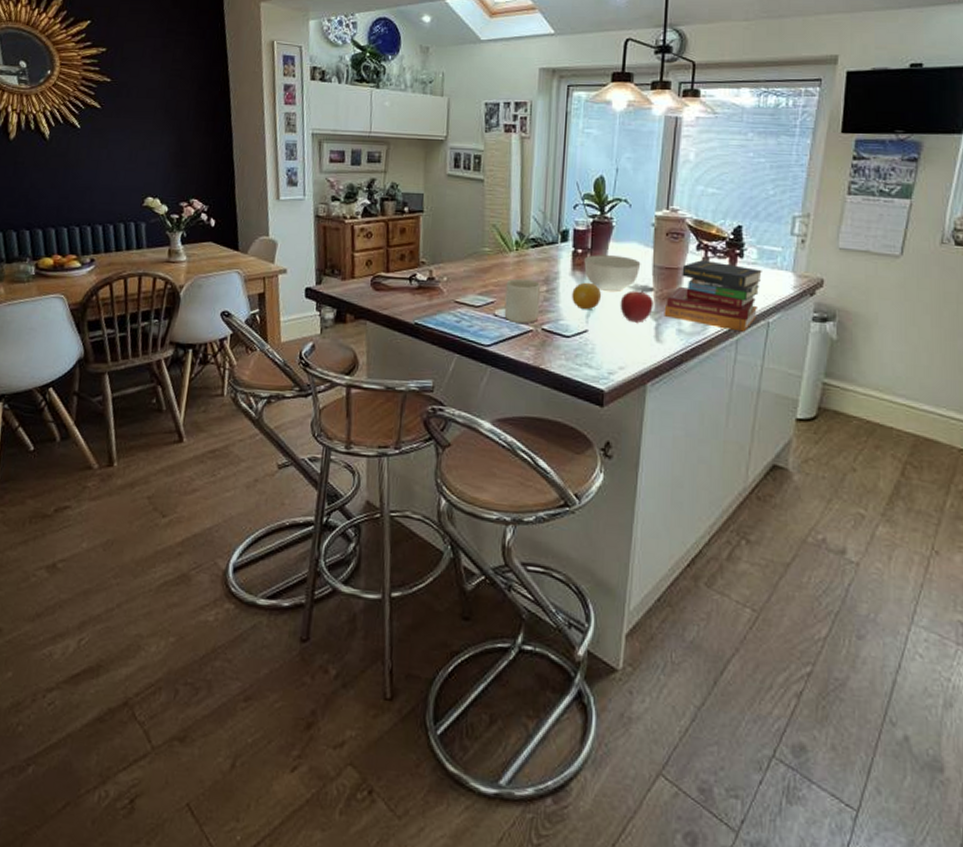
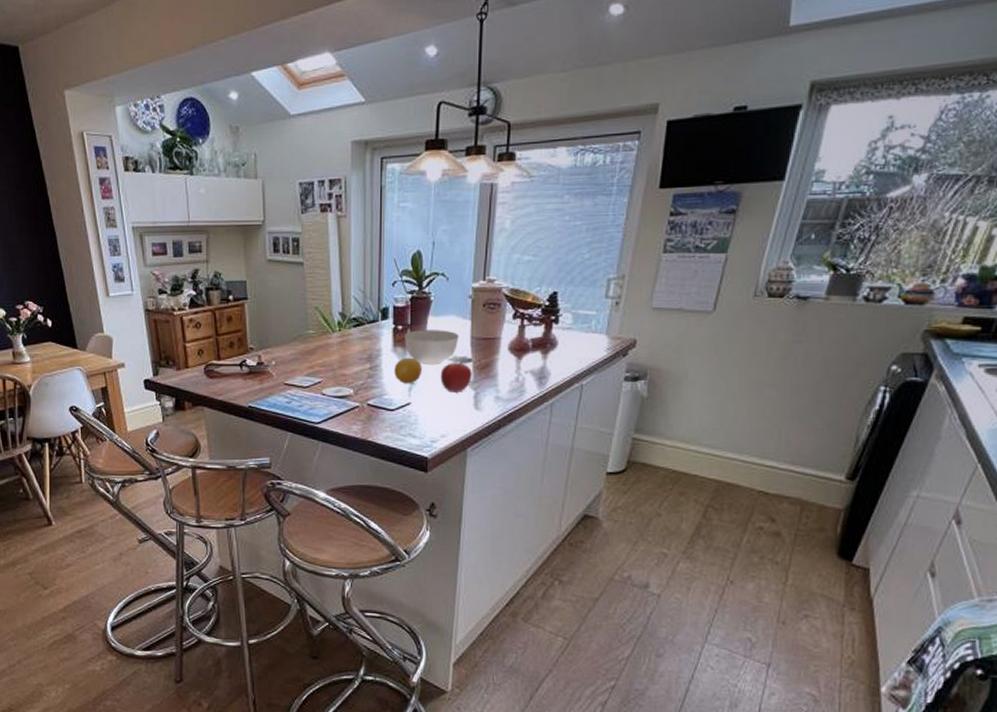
mug: present [504,278,541,323] -> none [331,358,365,400]
books: present [664,260,762,332] -> none [482,329,577,395]

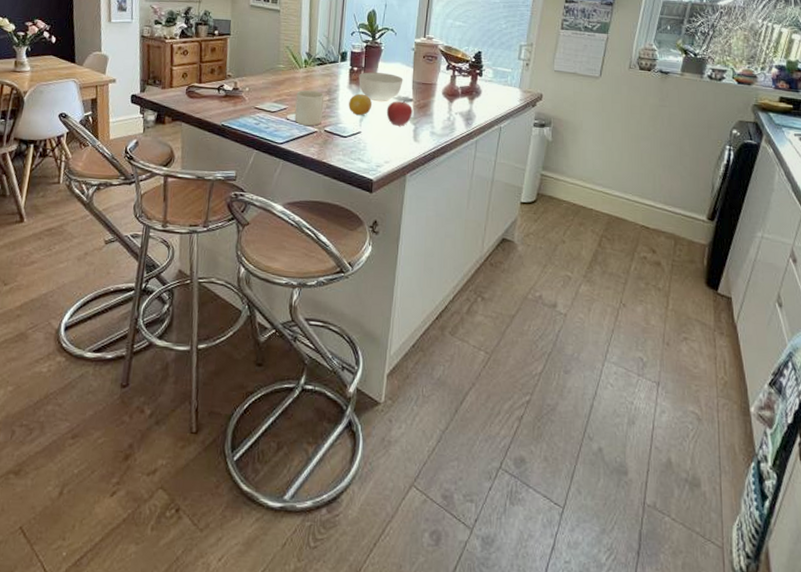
mug: none [331,358,365,400] -> present [294,90,325,126]

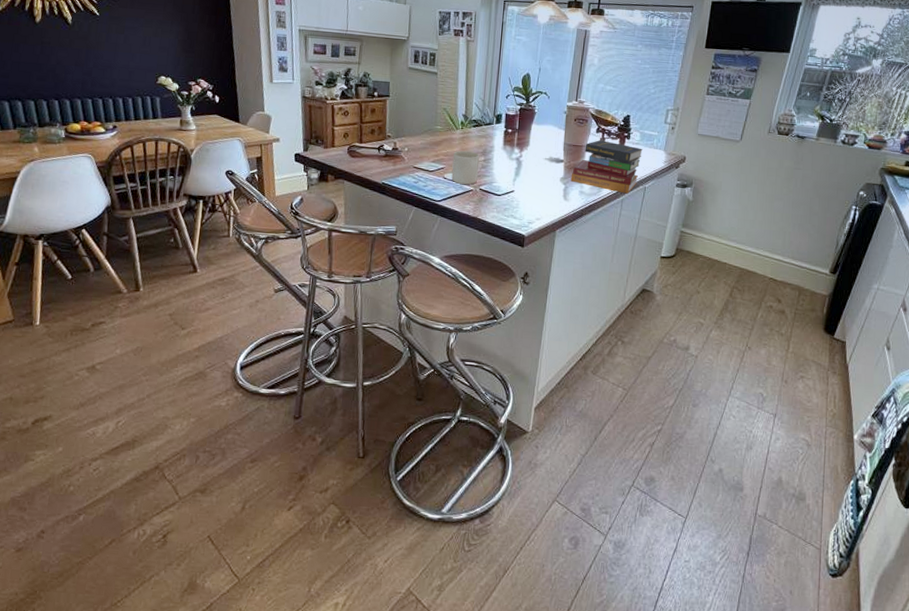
fruit: present [349,93,373,116] -> none [503,154,526,176]
bowl: present [359,72,403,102] -> none [513,134,555,163]
fruit: present [386,100,413,126] -> none [538,161,563,186]
books: none [420,78,496,134] -> present [570,140,643,194]

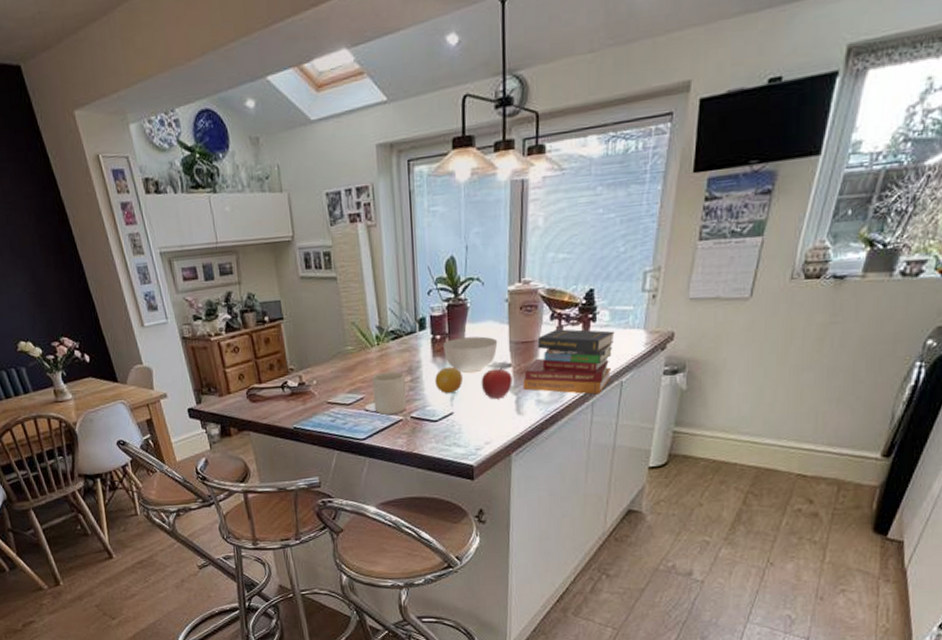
fruit: none [503,154,526,176] -> present [435,366,464,394]
bowl: none [513,134,555,163] -> present [443,336,498,374]
fruit: none [538,161,563,186] -> present [481,367,513,399]

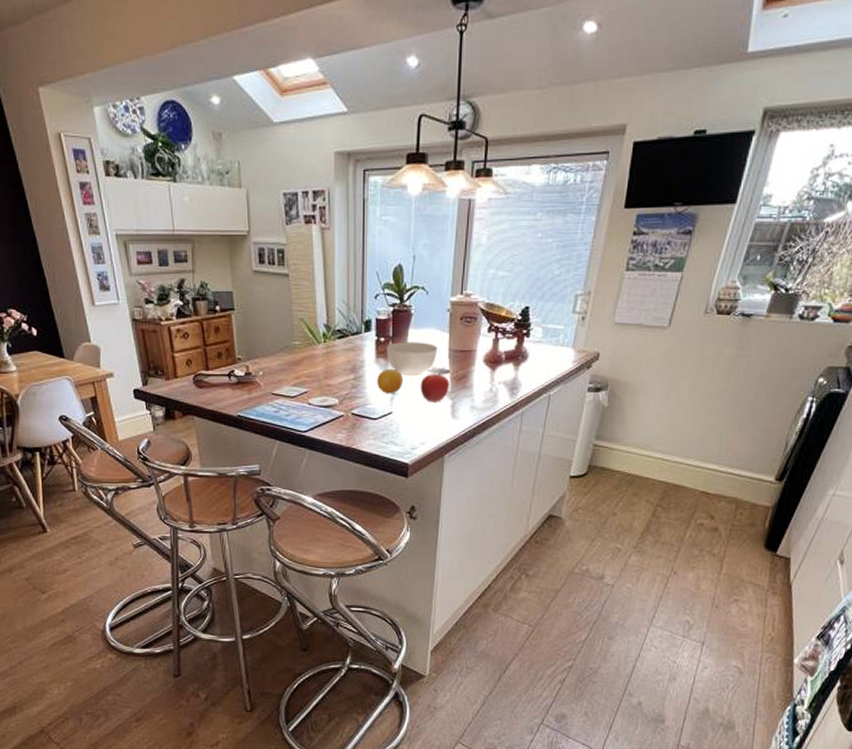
mug: present [372,371,407,415] -> none [317,368,349,409]
books: present [523,329,615,395] -> none [459,342,546,405]

